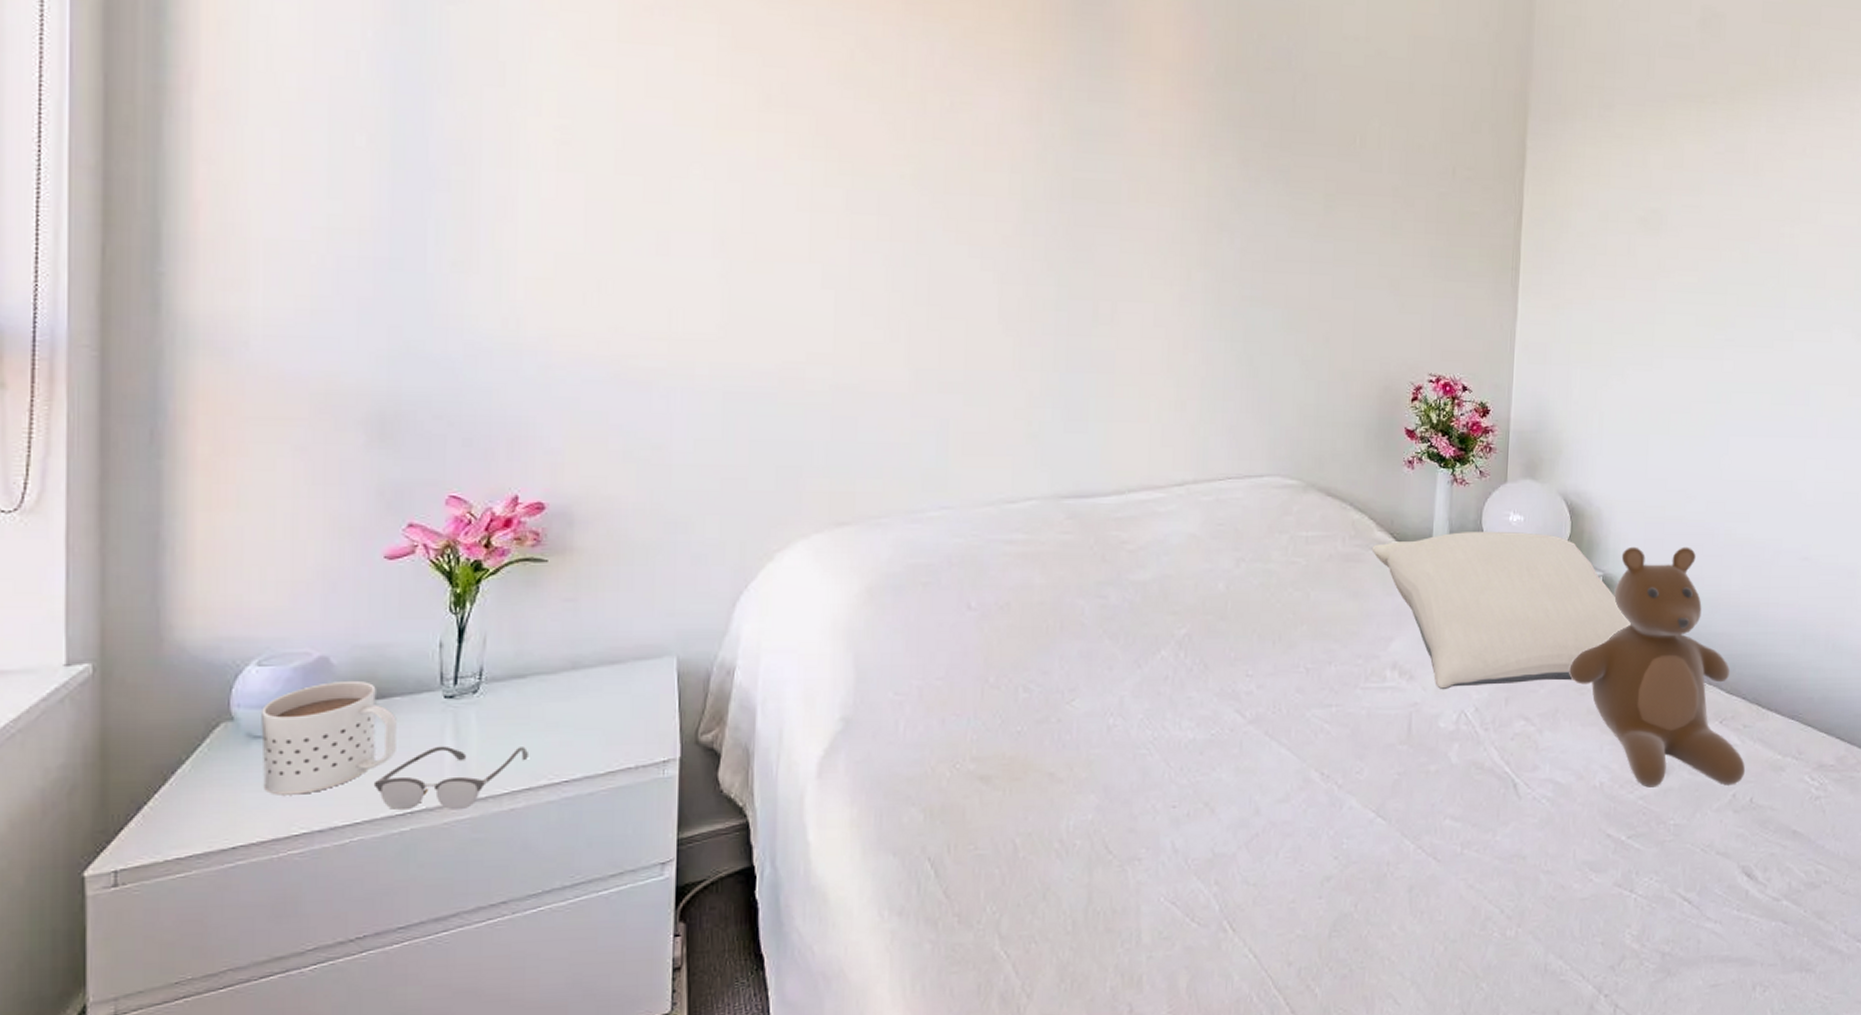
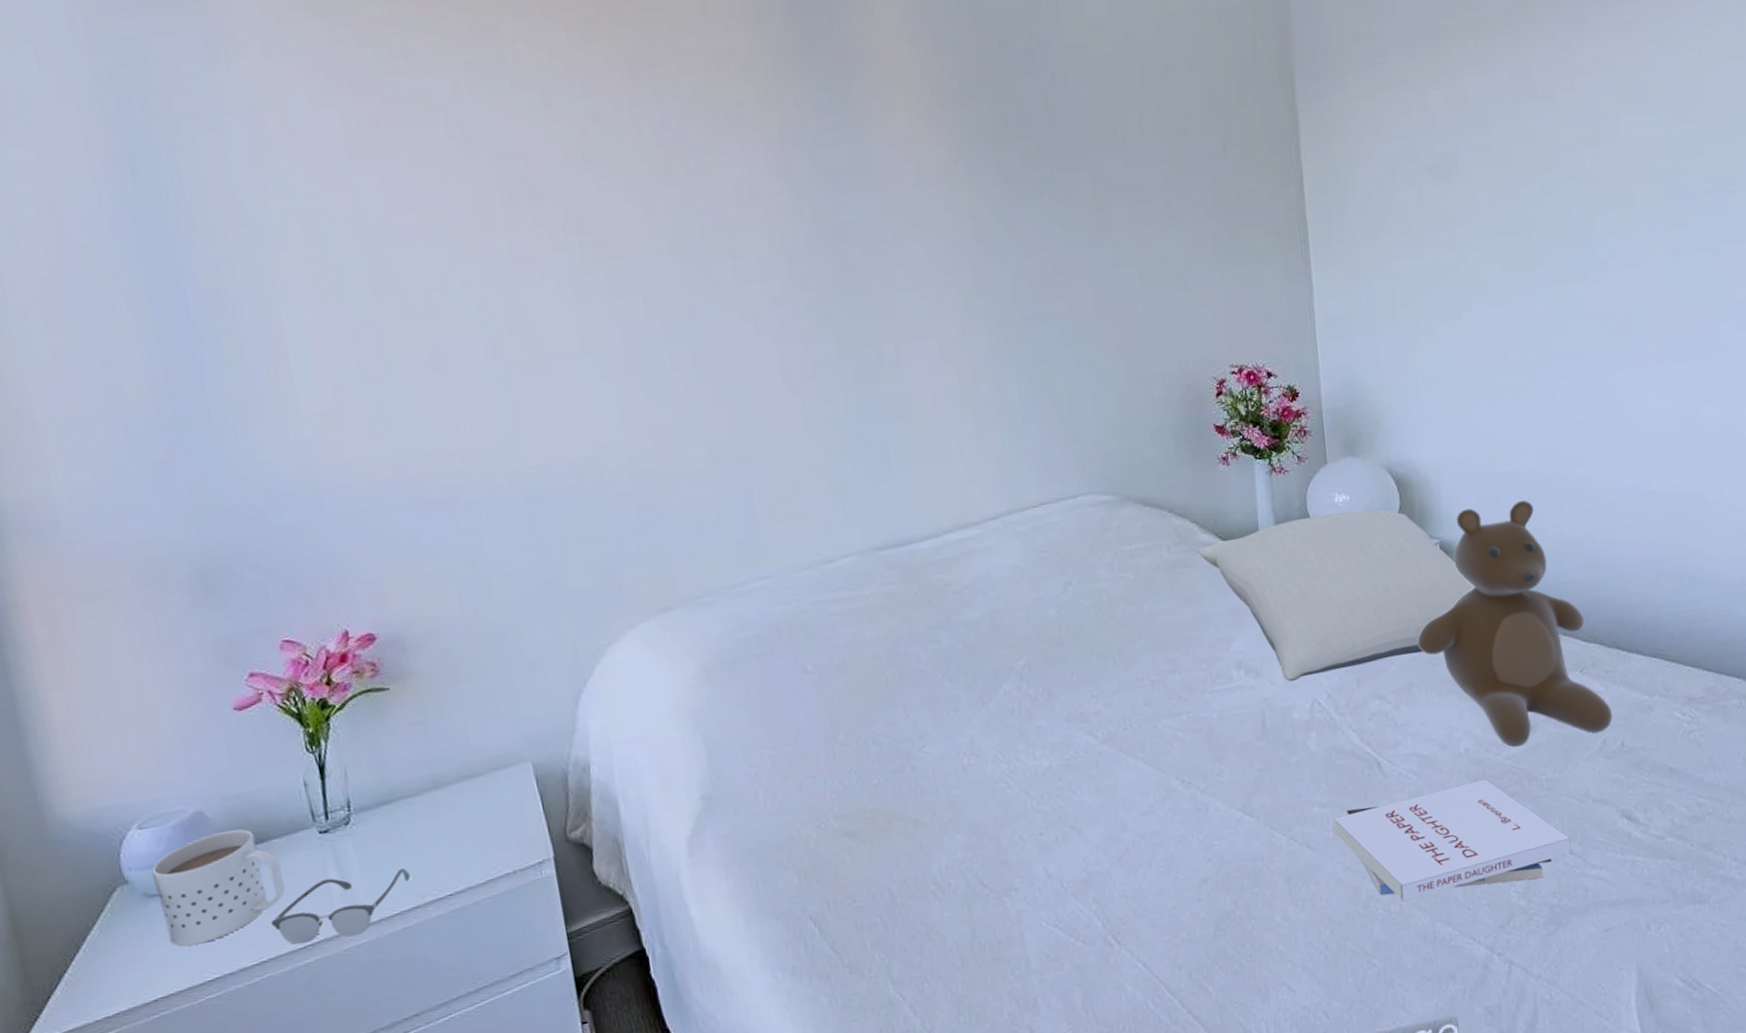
books: none [1462,816,1690,927] -> present [1333,779,1571,901]

